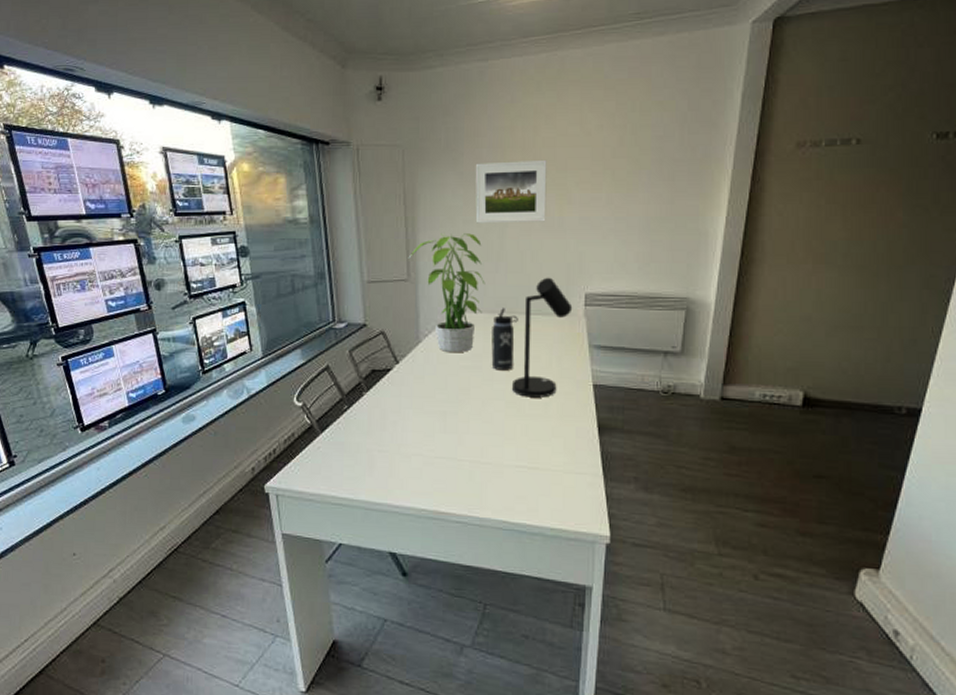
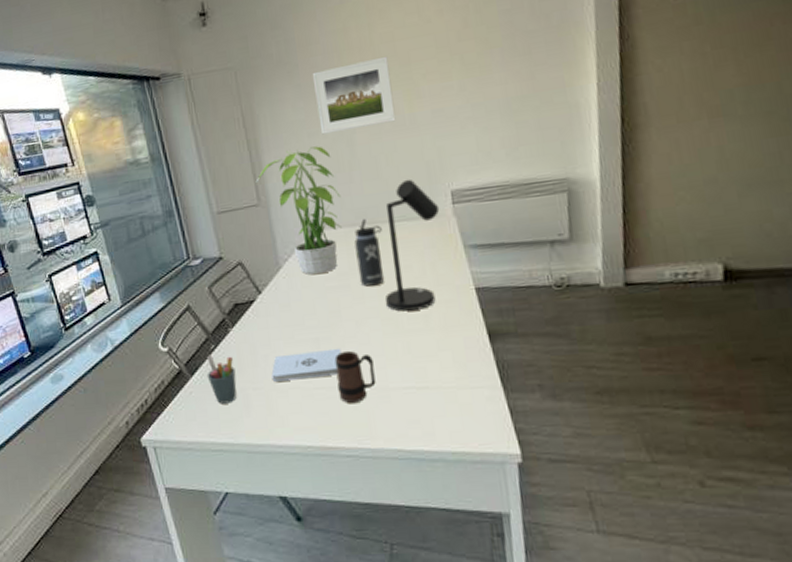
pen holder: none [336,414,364,462] -> present [206,355,237,404]
notepad: none [397,422,465,448] -> present [271,348,342,382]
mug: none [457,426,493,476] -> present [334,350,376,404]

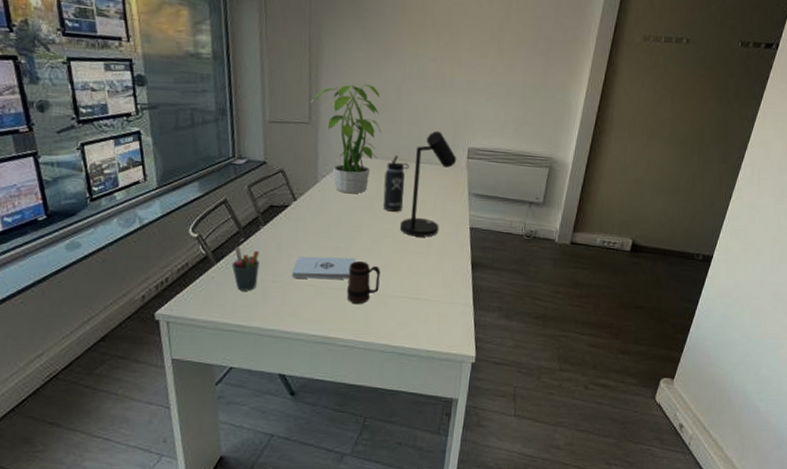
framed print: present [312,55,396,135] -> none [375,20,443,81]

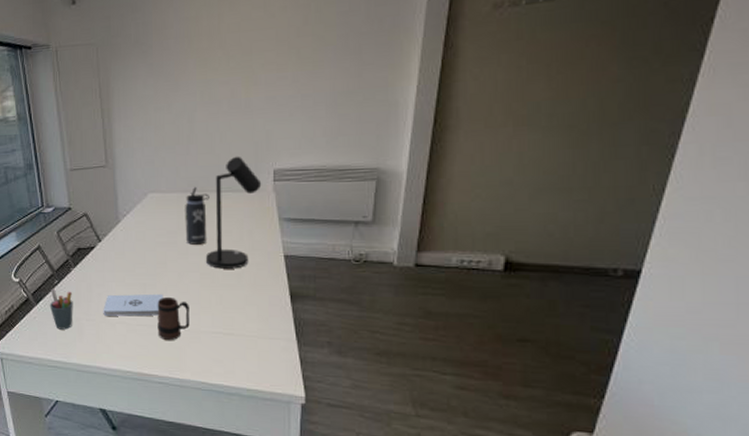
potted plant: present [310,82,382,194] -> none [105,120,177,231]

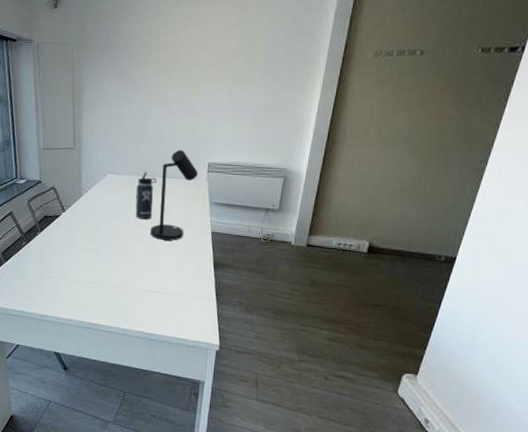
pen holder: present [49,288,73,330] -> none [16,249,38,285]
notepad: present [103,293,164,317] -> none [63,256,114,276]
mug: present [157,296,190,341] -> none [107,260,134,297]

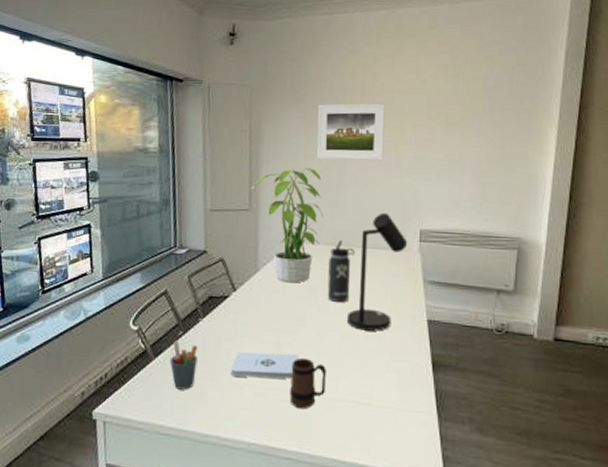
pen holder: none [16,249,38,285] -> present [169,340,198,390]
notepad: none [63,256,114,276] -> present [230,352,299,379]
potted plant: none [74,113,133,205] -> present [250,167,324,283]
mug: none [107,260,134,297] -> present [289,357,326,409]
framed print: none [127,58,183,107] -> present [316,103,385,161]

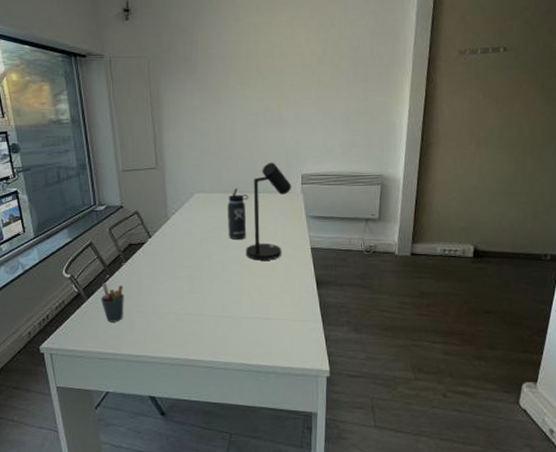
notepad: present [230,352,299,379] -> none [153,284,209,307]
potted plant: present [250,167,324,283] -> none [156,128,221,227]
mug: present [289,357,326,409] -> none [203,287,232,328]
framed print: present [316,103,385,161] -> none [208,67,268,120]

